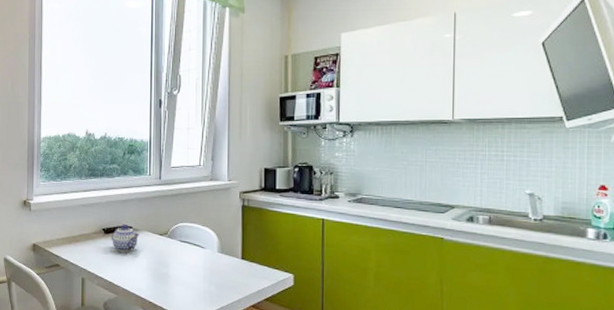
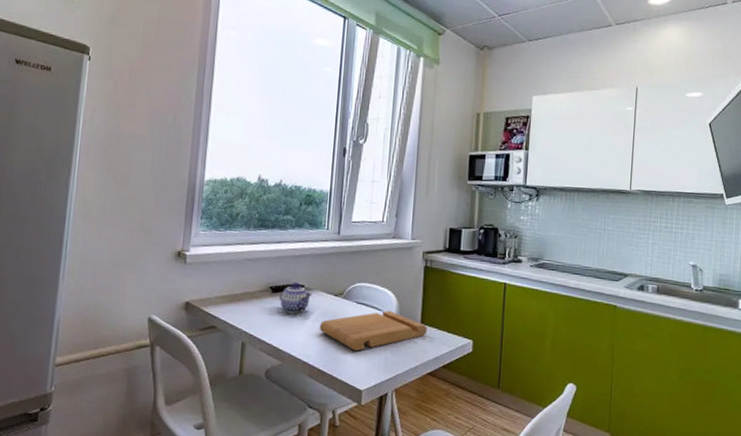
cutting board: none [148,247,248,286] -> present [319,310,427,351]

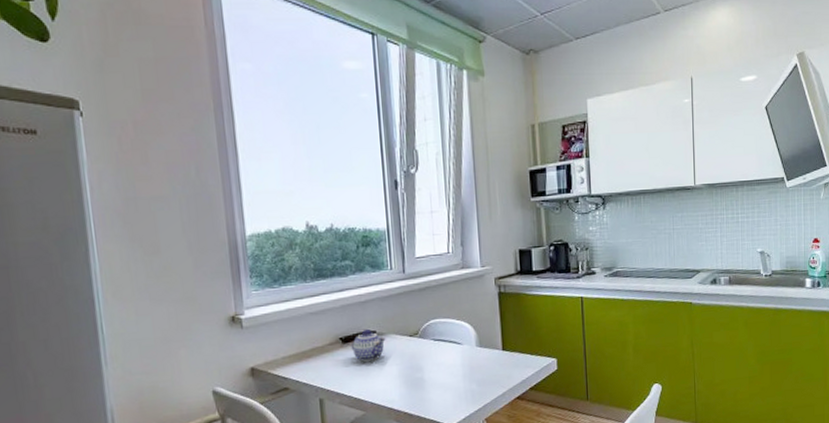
cutting board: present [319,310,427,351] -> none [398,342,510,389]

